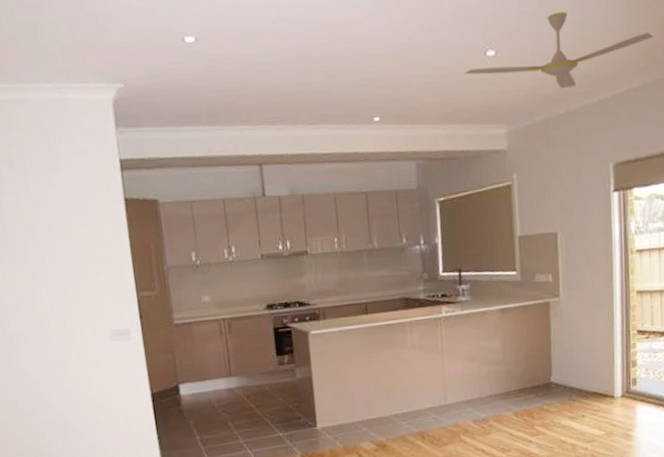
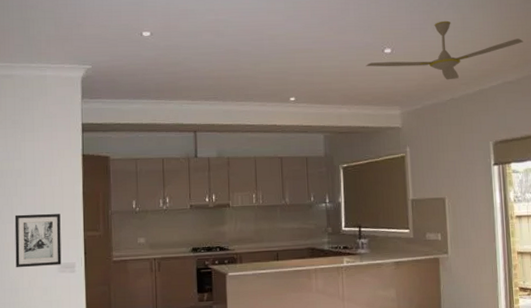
wall art: none [50,272,114,339] -> present [14,214,62,268]

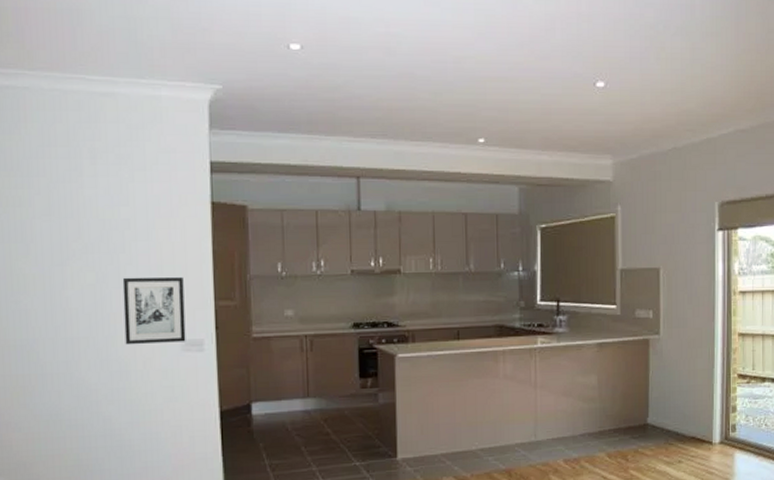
ceiling fan: present [365,20,523,80] -> none [573,49,762,125]

